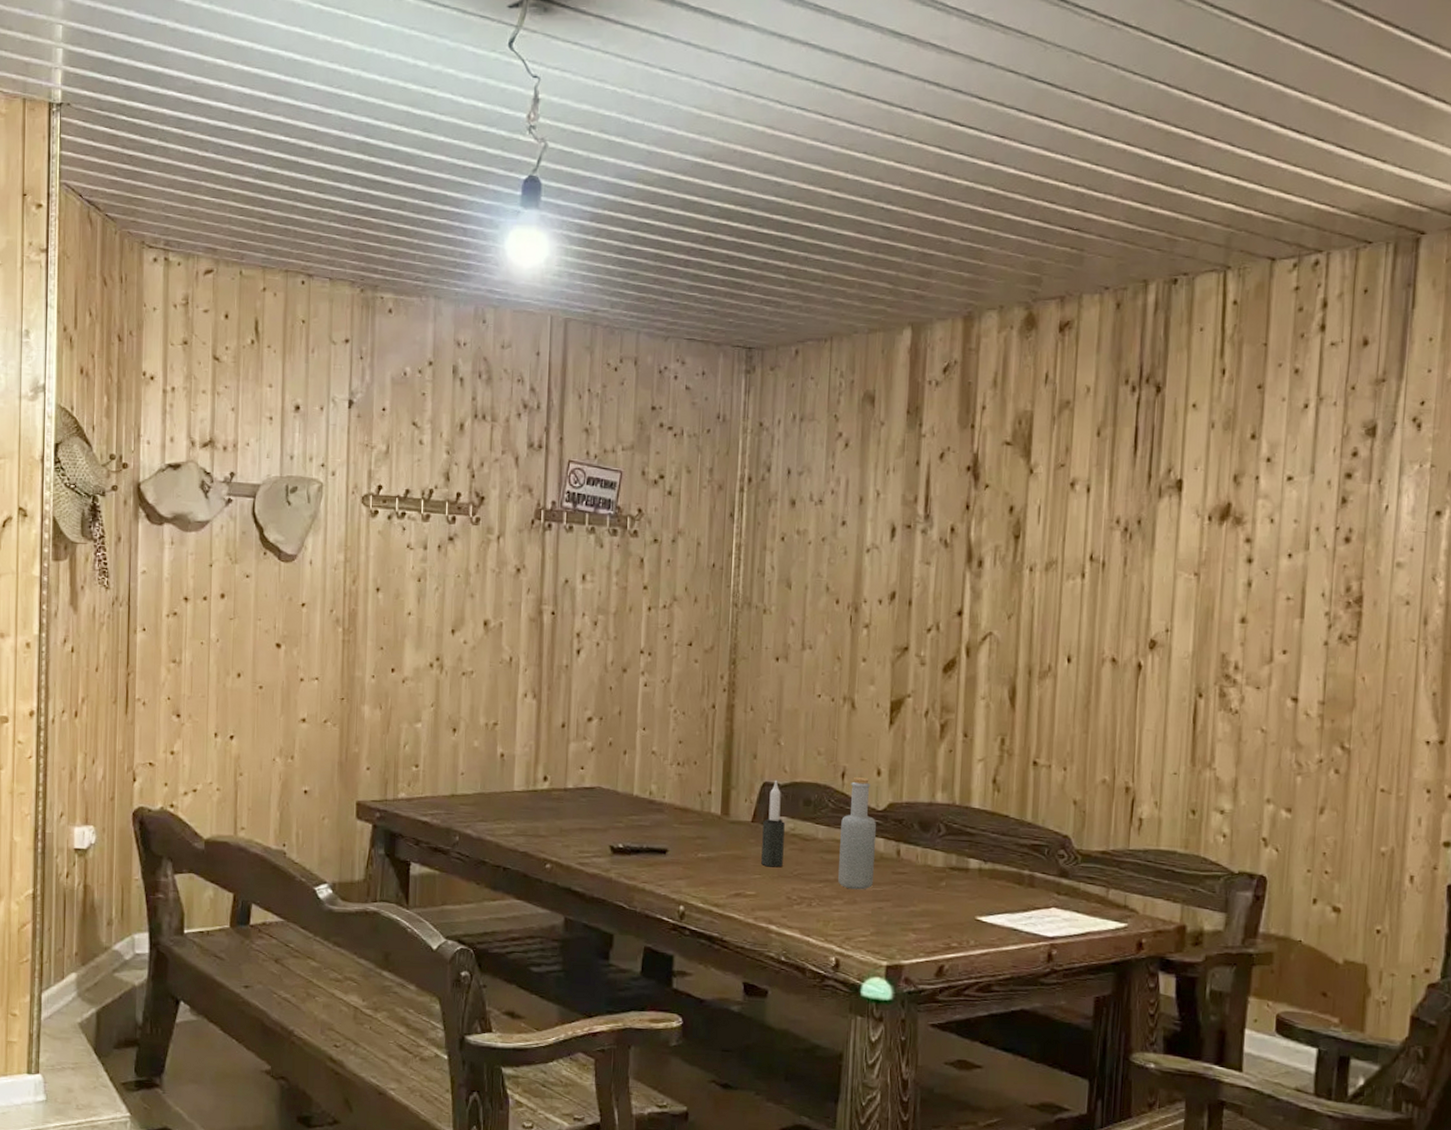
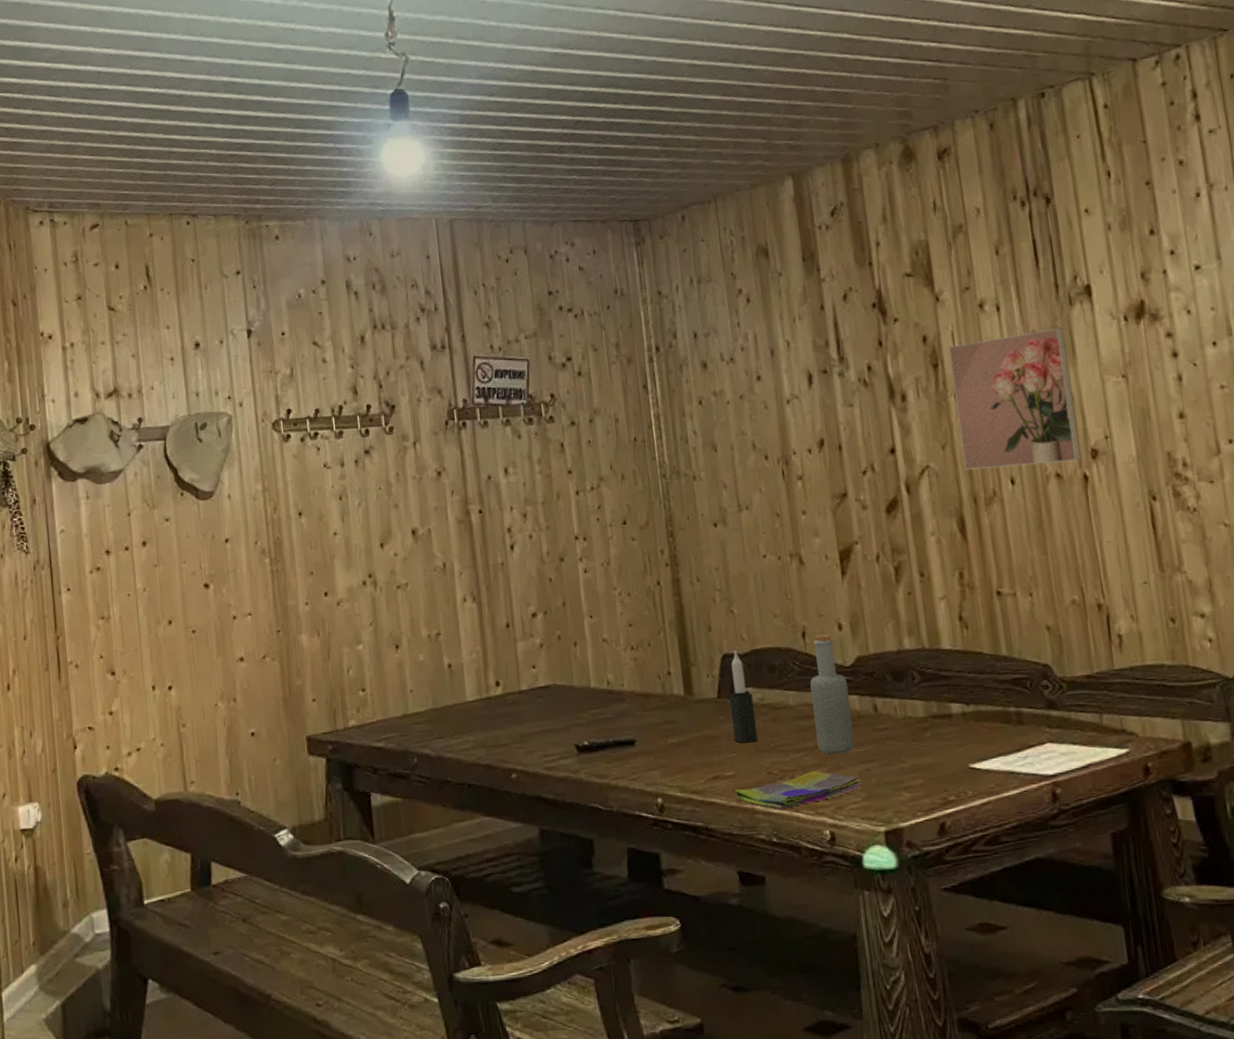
dish towel: none [752,902,874,933] -> present [734,771,862,810]
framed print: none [1026,517,1147,650] -> present [948,328,1082,470]

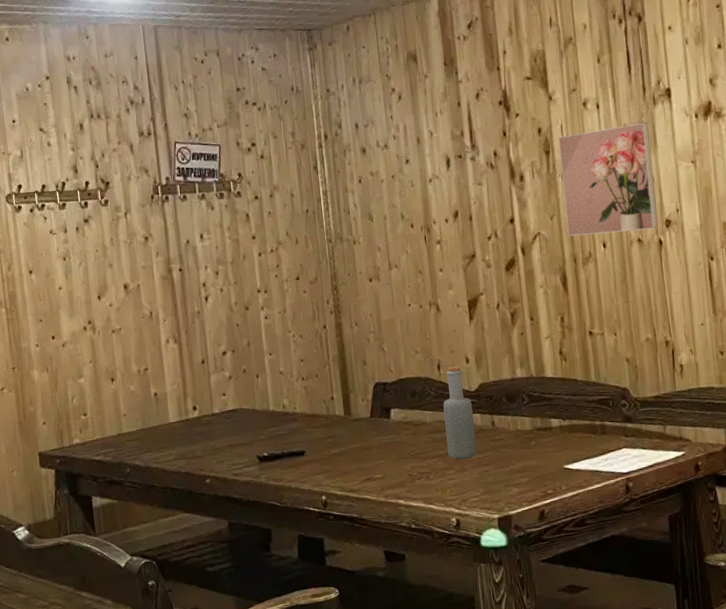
candle: present [729,650,758,743] -> none [380,379,401,452]
dish towel: present [734,771,862,810] -> none [382,472,482,503]

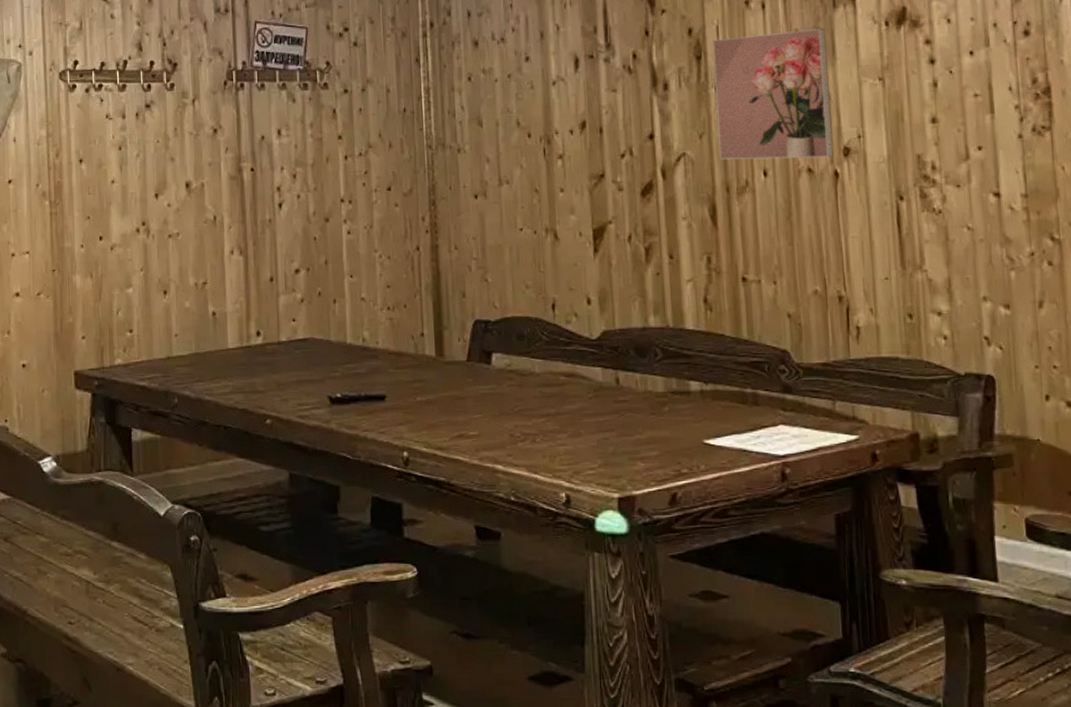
bottle: present [443,366,477,460] -> none [556,308,595,422]

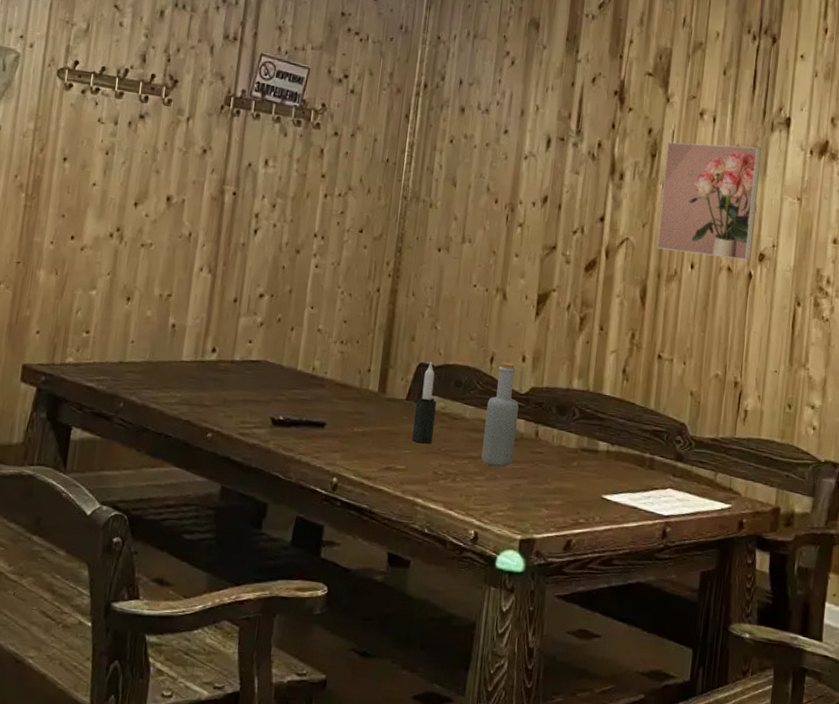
candle: none [478,316,503,406] -> present [412,361,437,444]
bottle: none [556,308,595,422] -> present [481,362,519,468]

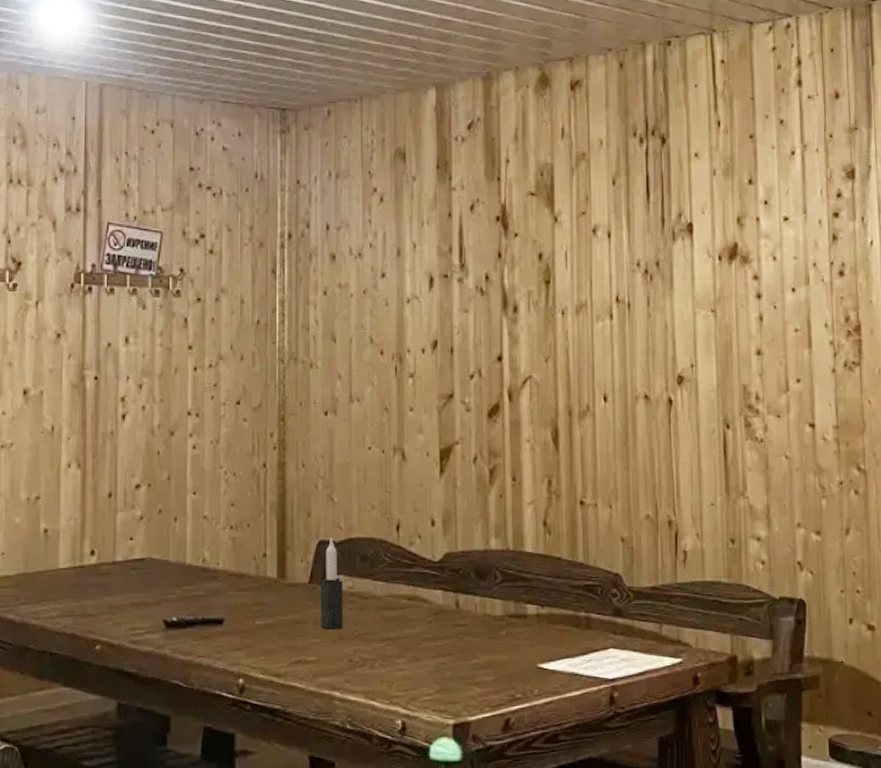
bottle: present [481,362,519,468] -> none [399,529,434,646]
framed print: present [657,141,761,261] -> none [561,260,668,386]

